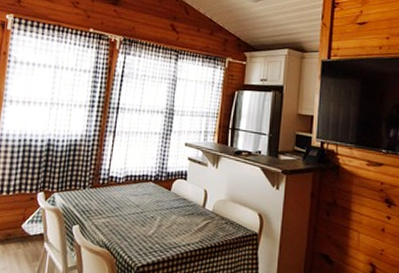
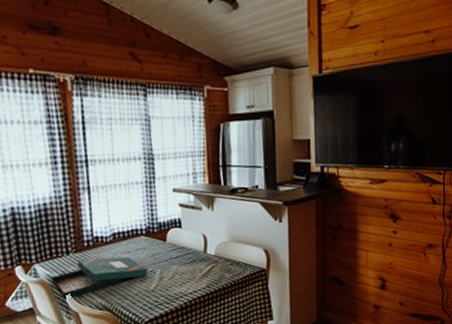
board game: none [65,195,150,232] -> present [51,256,148,301]

